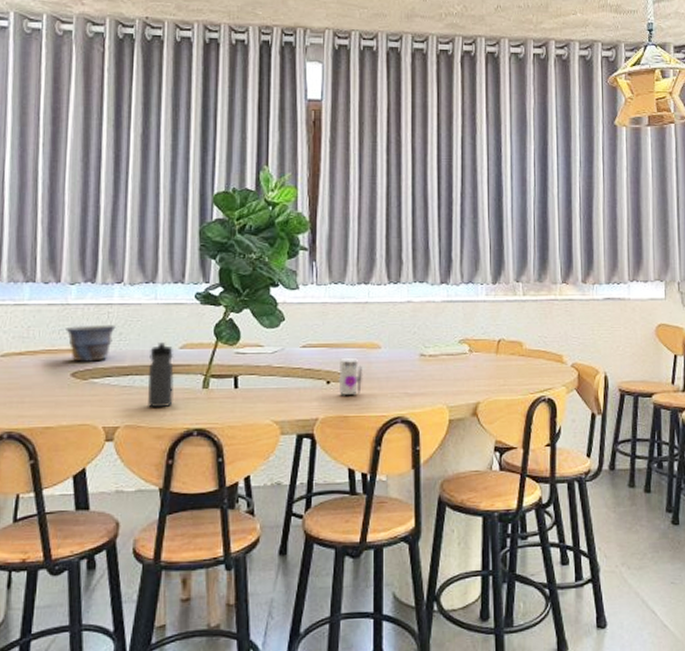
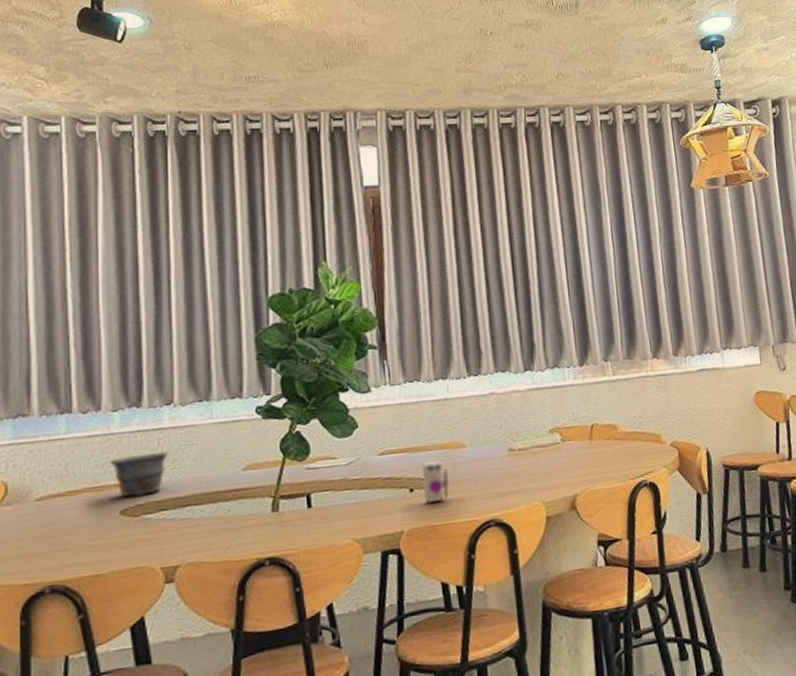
water bottle: present [148,342,174,408] -> none [209,465,241,540]

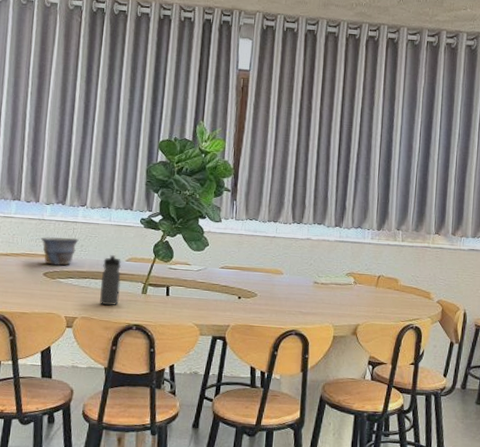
water bottle: none [209,465,241,540] -> present [100,255,122,306]
toy: present [421,461,450,504] -> none [246,280,268,310]

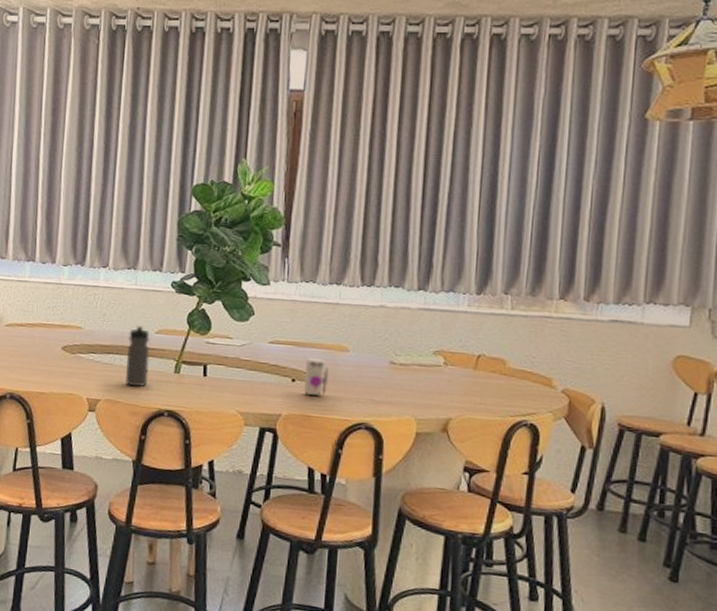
bowl: present [41,236,79,266] -> none [58,303,101,339]
toy: none [246,280,268,310] -> present [302,358,329,396]

